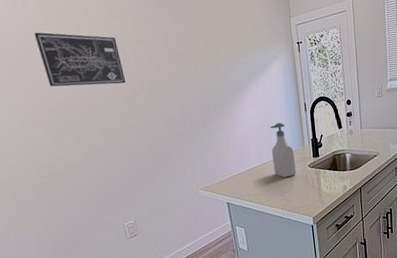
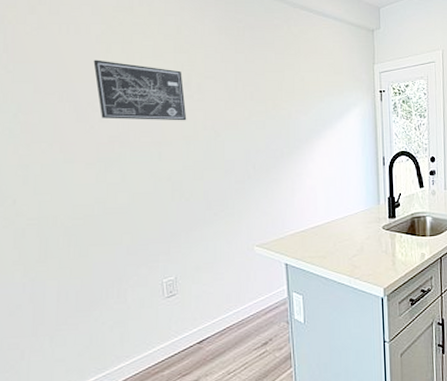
soap bottle: present [270,122,296,178] -> none [342,176,368,239]

